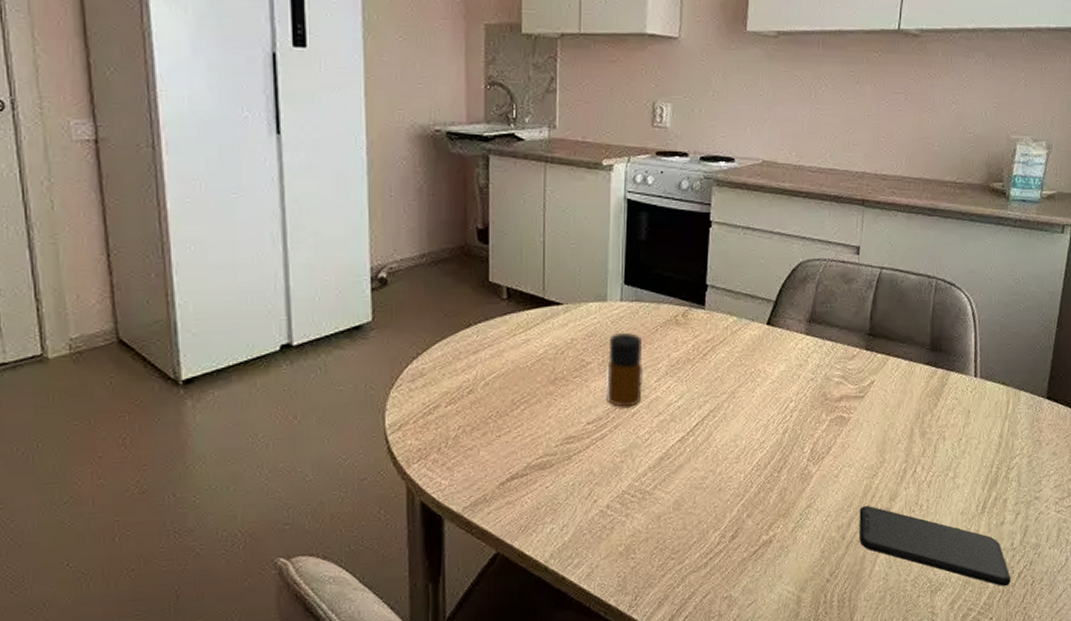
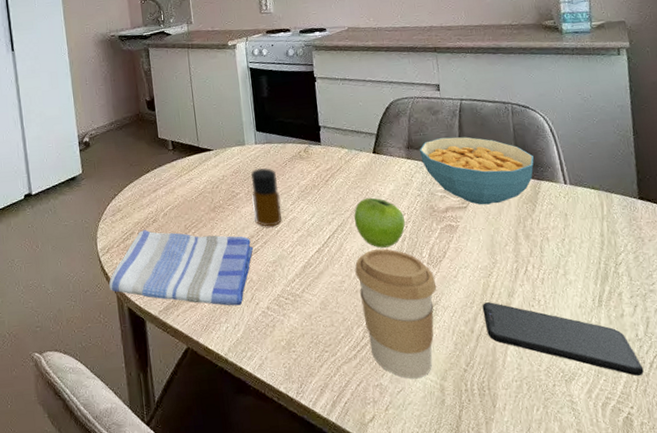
dish towel: none [396,403,600,503] -> present [108,230,254,306]
coffee cup: none [722,441,814,590] -> present [354,249,437,379]
fruit: none [731,378,790,440] -> present [354,197,405,248]
cereal bowl: none [822,312,948,396] -> present [420,137,534,205]

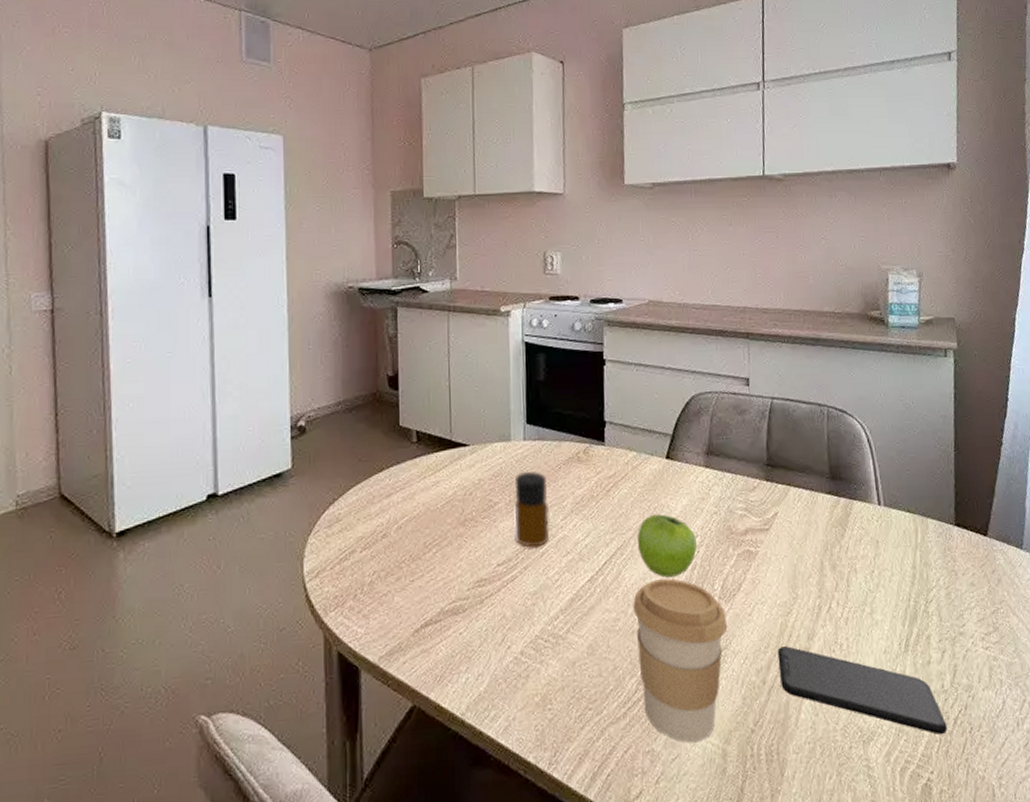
dish towel: present [108,230,254,306] -> none [314,547,510,650]
cereal bowl: present [420,137,534,205] -> none [721,443,847,528]

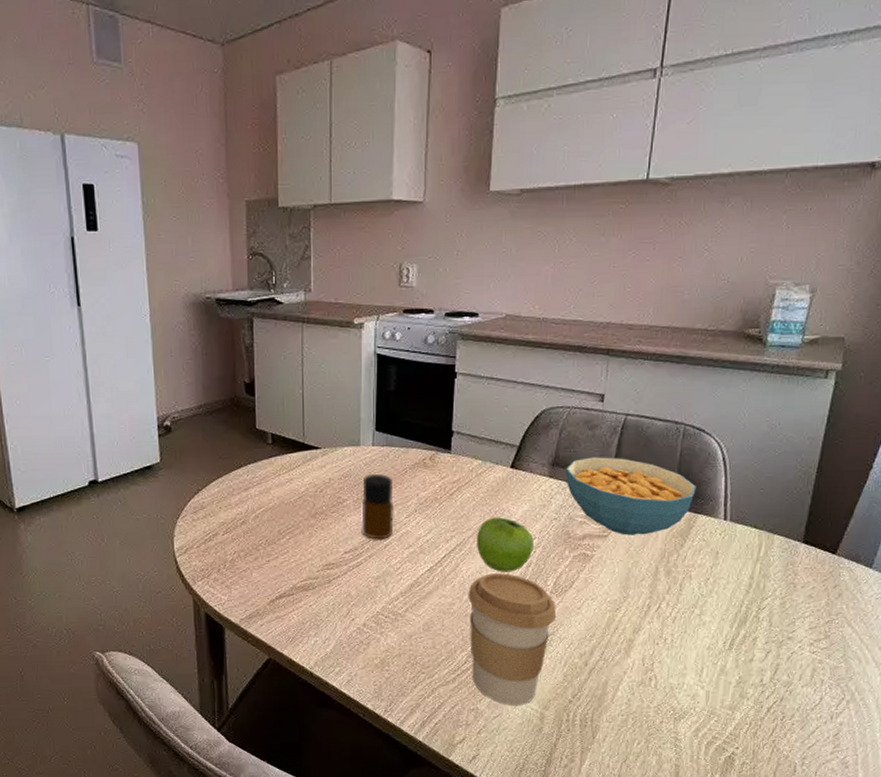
cereal bowl: none [721,443,847,528] -> present [566,457,696,535]
smartphone: present [777,646,947,735] -> none [601,637,760,720]

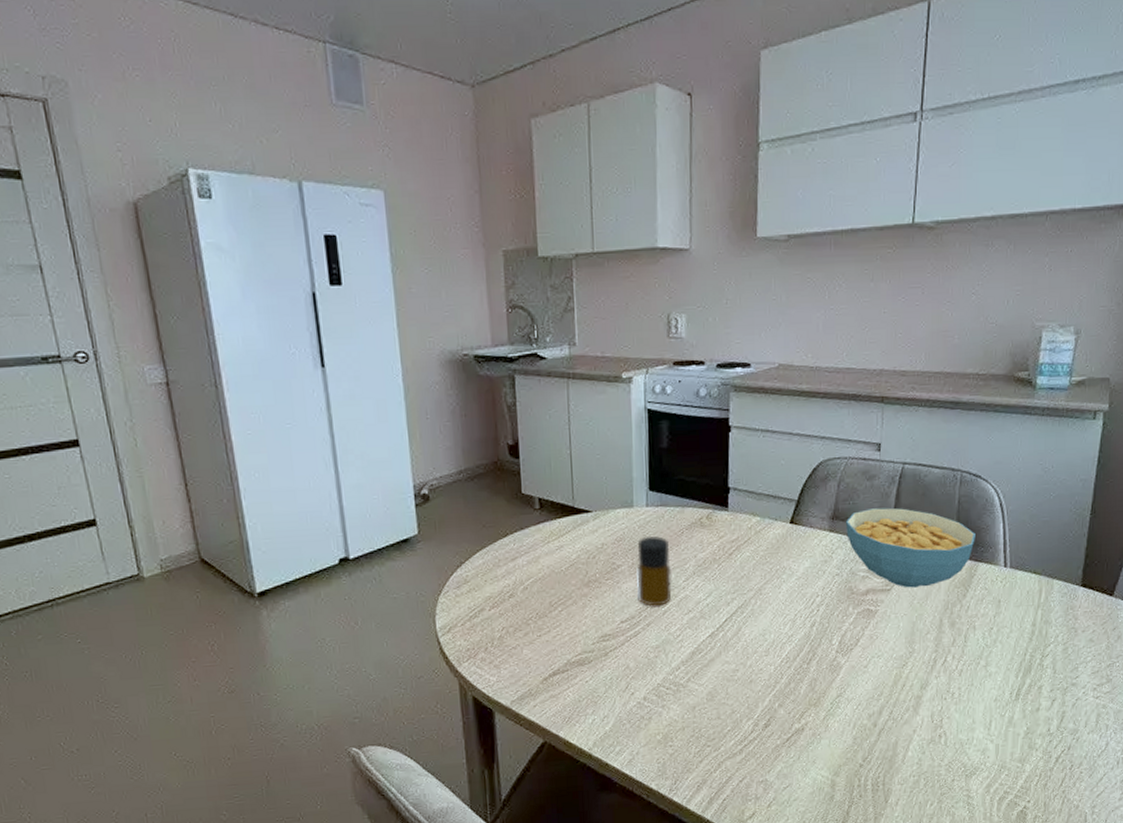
coffee cup: present [468,573,557,706] -> none [752,634,843,775]
fruit: present [477,517,534,572] -> none [759,575,817,634]

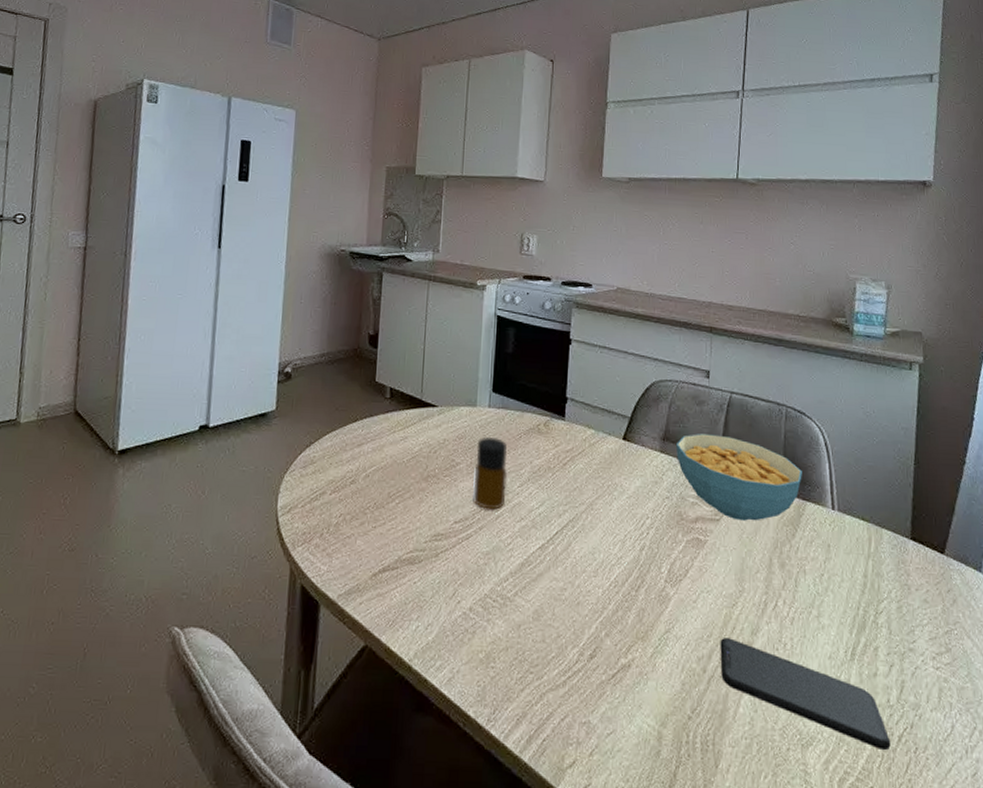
smartphone: none [890,694,1049,771] -> present [720,638,891,751]

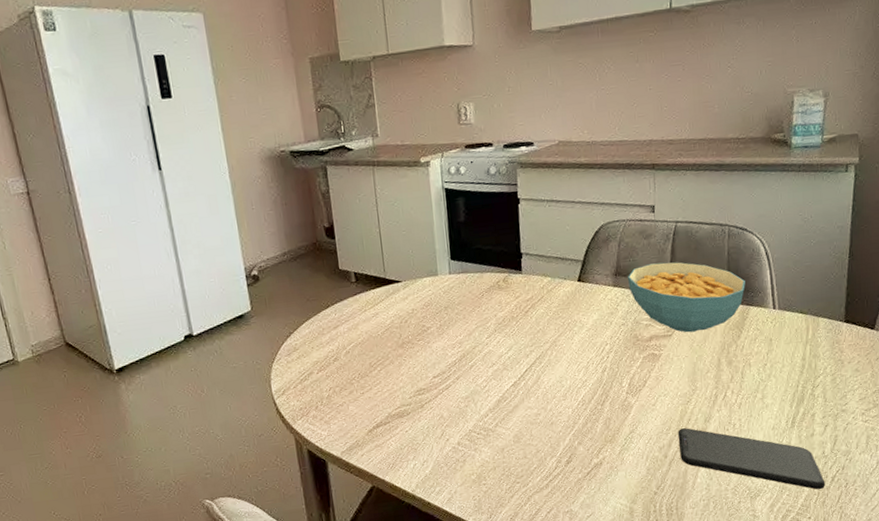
bottle: present [471,437,507,510] -> none [444,300,477,362]

